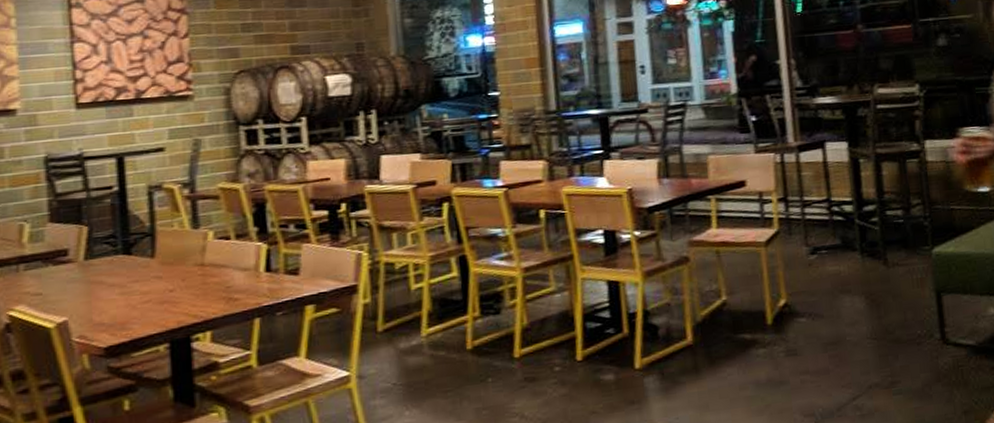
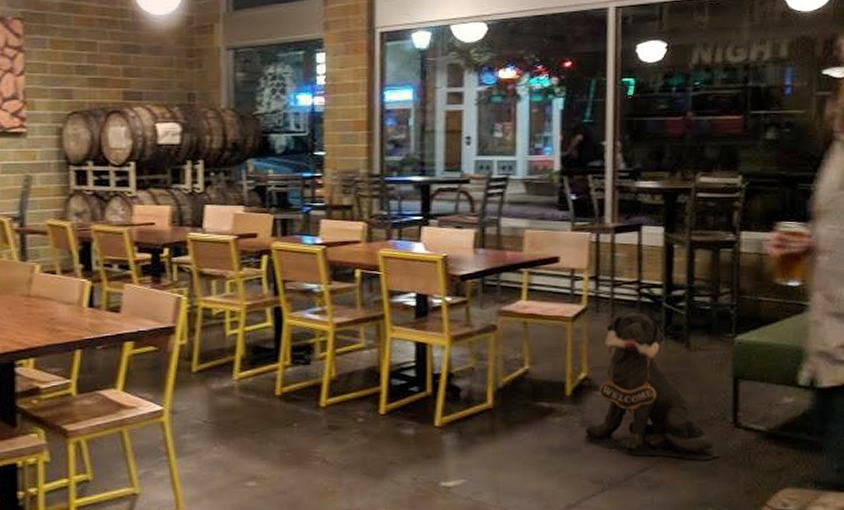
dog: none [791,232,934,384] -> present [585,312,722,461]

